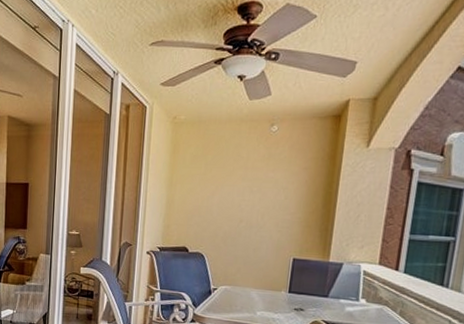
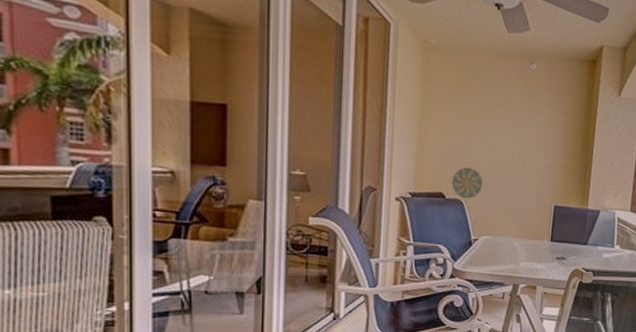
decorative plate: none [194,224,223,253] -> present [451,167,483,199]

